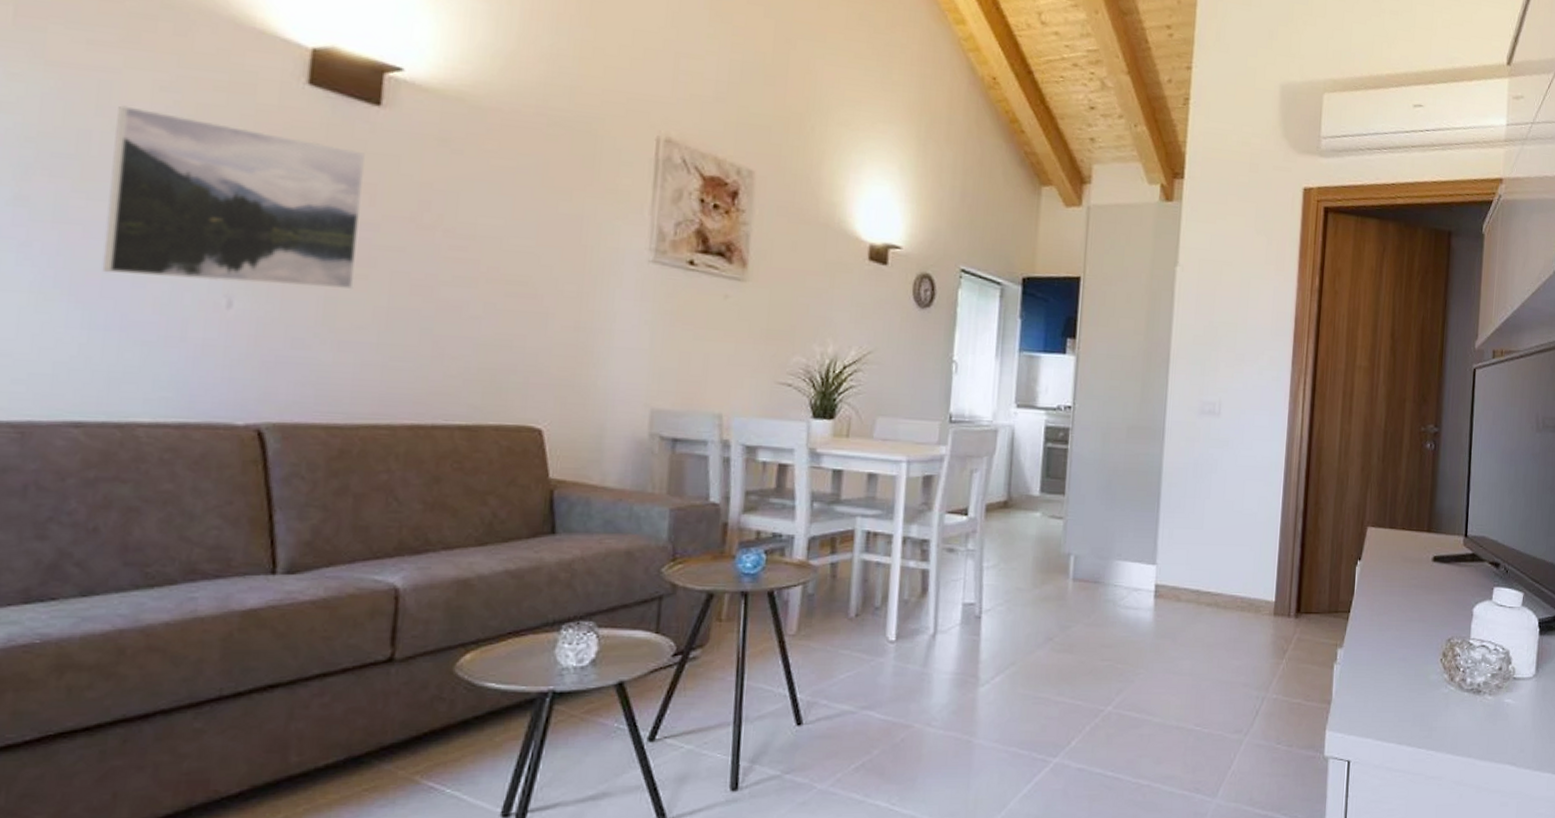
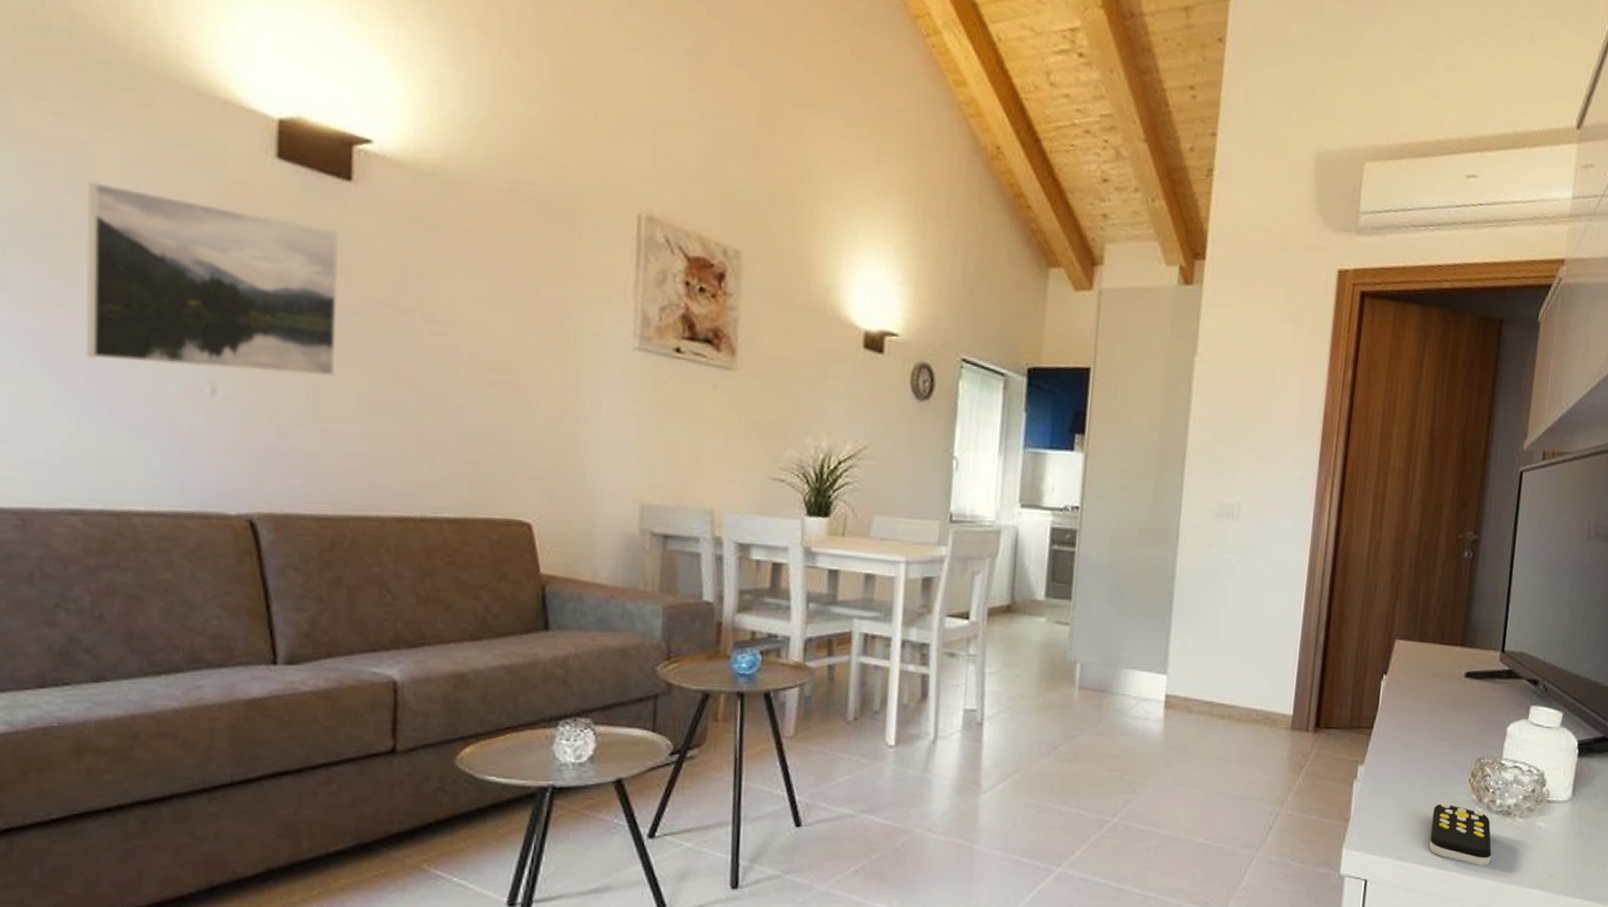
remote control: none [1406,683,1465,743] -> present [1429,803,1492,866]

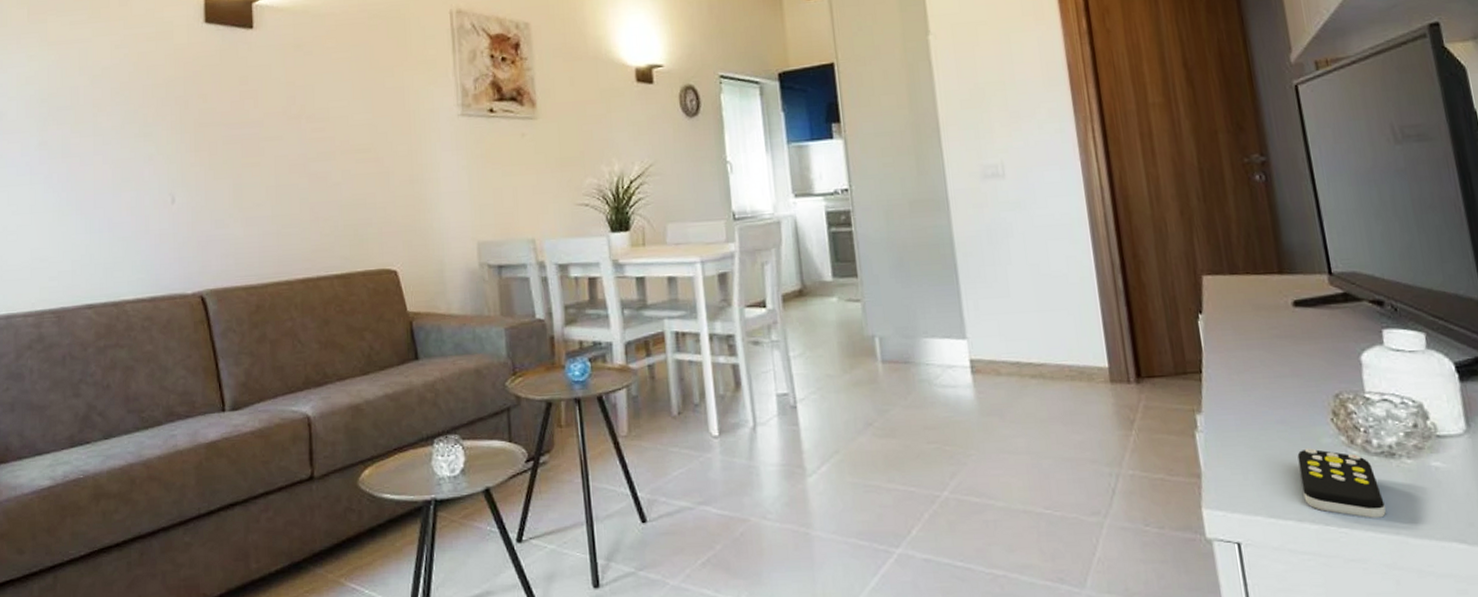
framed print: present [86,181,338,376] -> none [92,64,251,189]

